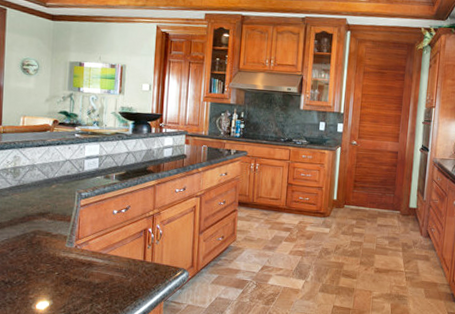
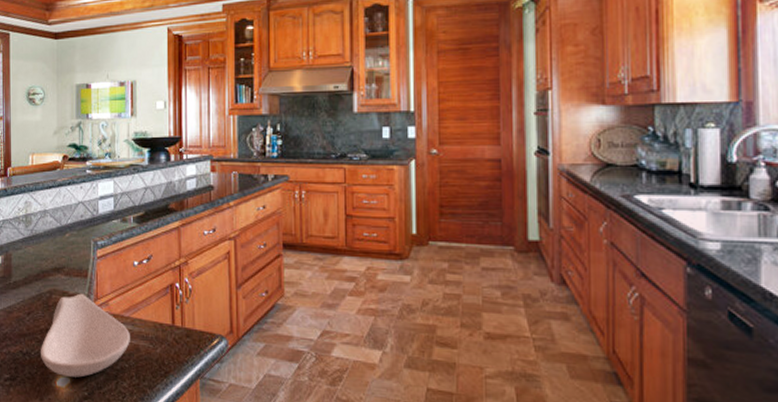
spoon rest: none [22,234,106,302] -> present [41,293,130,378]

